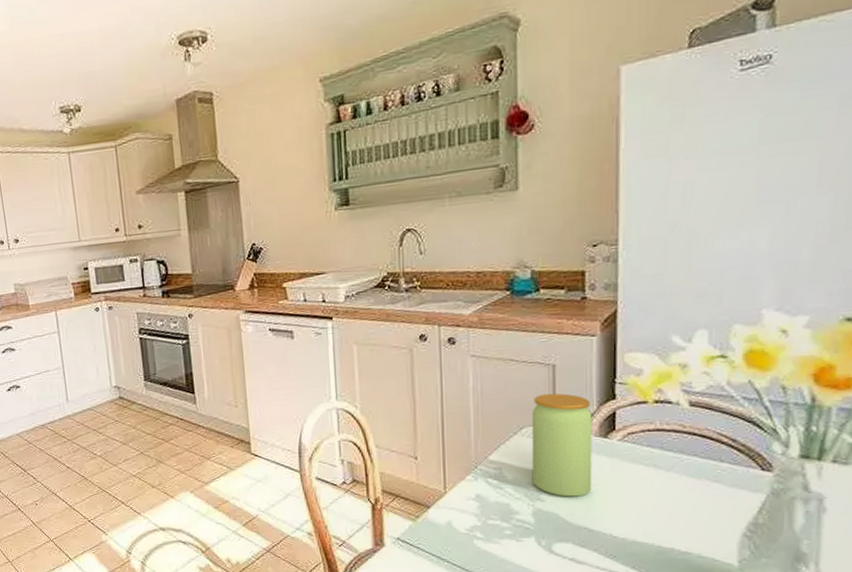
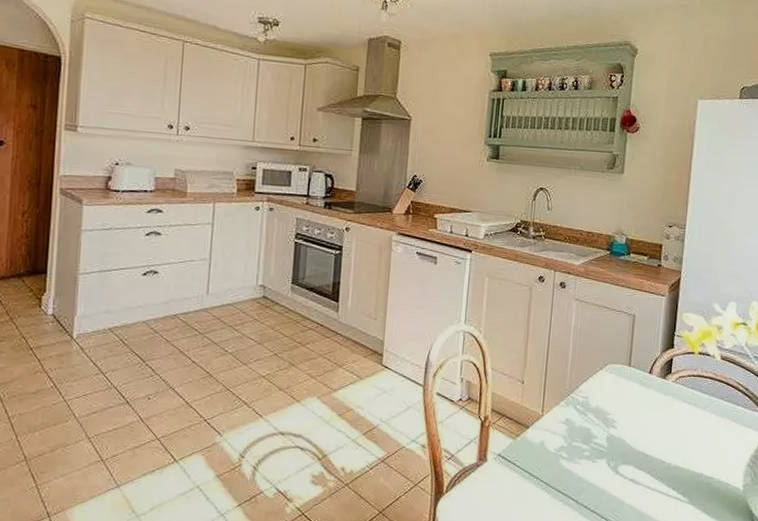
jar: present [531,393,592,497] -> none [609,338,657,426]

